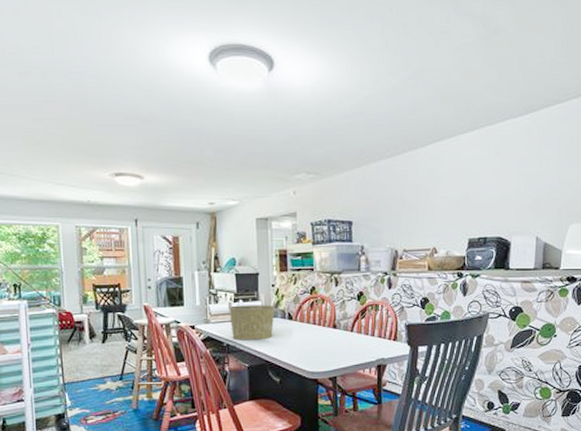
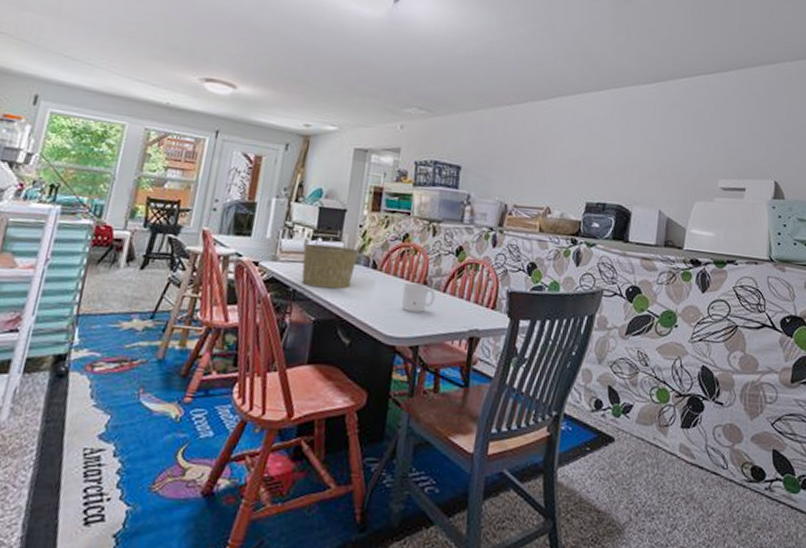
mug: none [317,327,345,350] -> present [401,282,436,312]

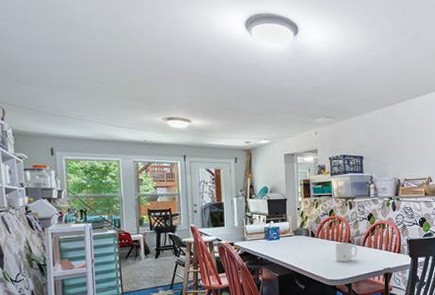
basket: present [301,238,361,289] -> none [261,222,301,255]

